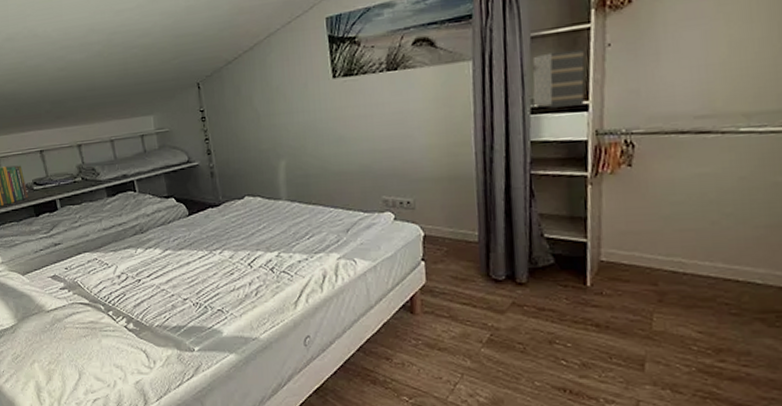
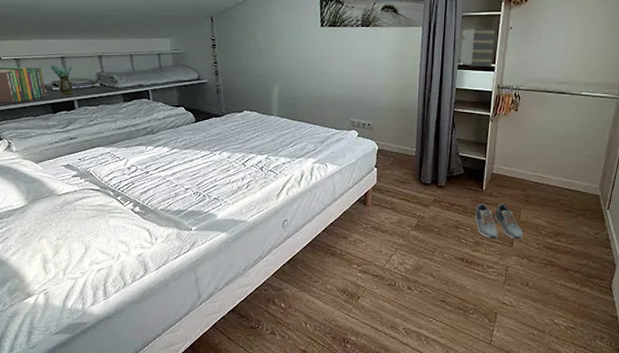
vase: none [30,160,54,194] -> present [50,64,73,95]
shoe: none [576,305,661,359] -> present [474,203,523,239]

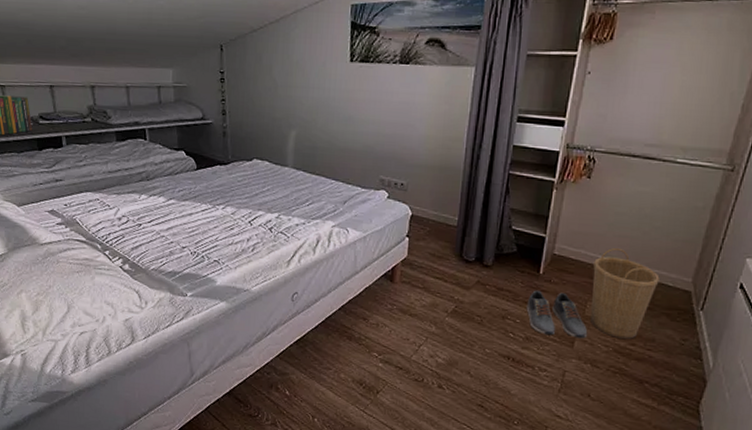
vase: present [50,64,73,95] -> none [38,93,61,130]
decorative box: present [460,28,495,67] -> none [521,71,568,121]
basket: none [524,166,575,238] -> present [590,248,660,340]

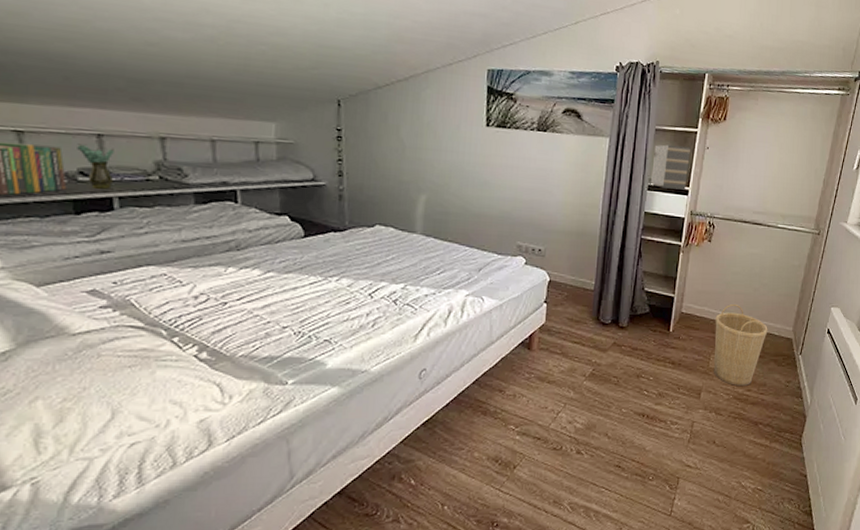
vase: none [38,93,61,130] -> present [77,143,114,190]
decorative box: none [521,71,568,121] -> present [651,144,691,190]
shoe: present [526,290,588,339] -> none [658,347,712,390]

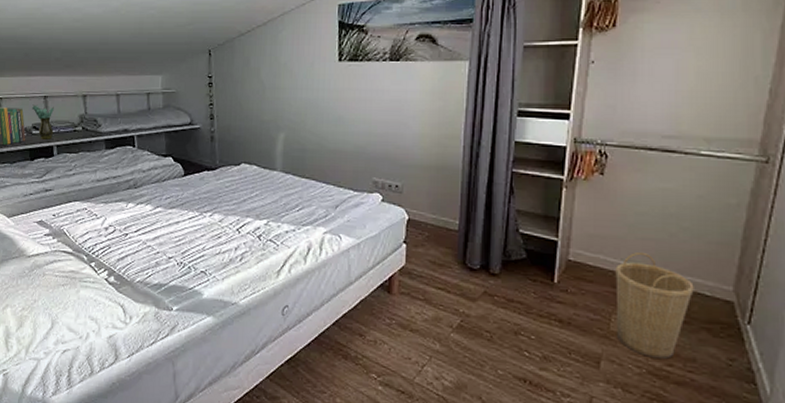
decorative box: present [651,144,691,190] -> none [521,62,570,114]

